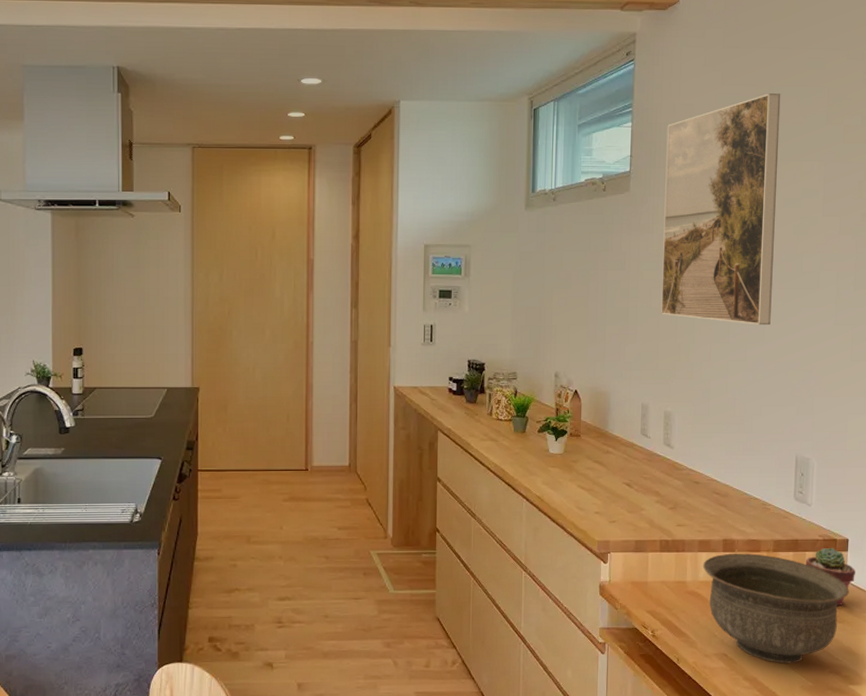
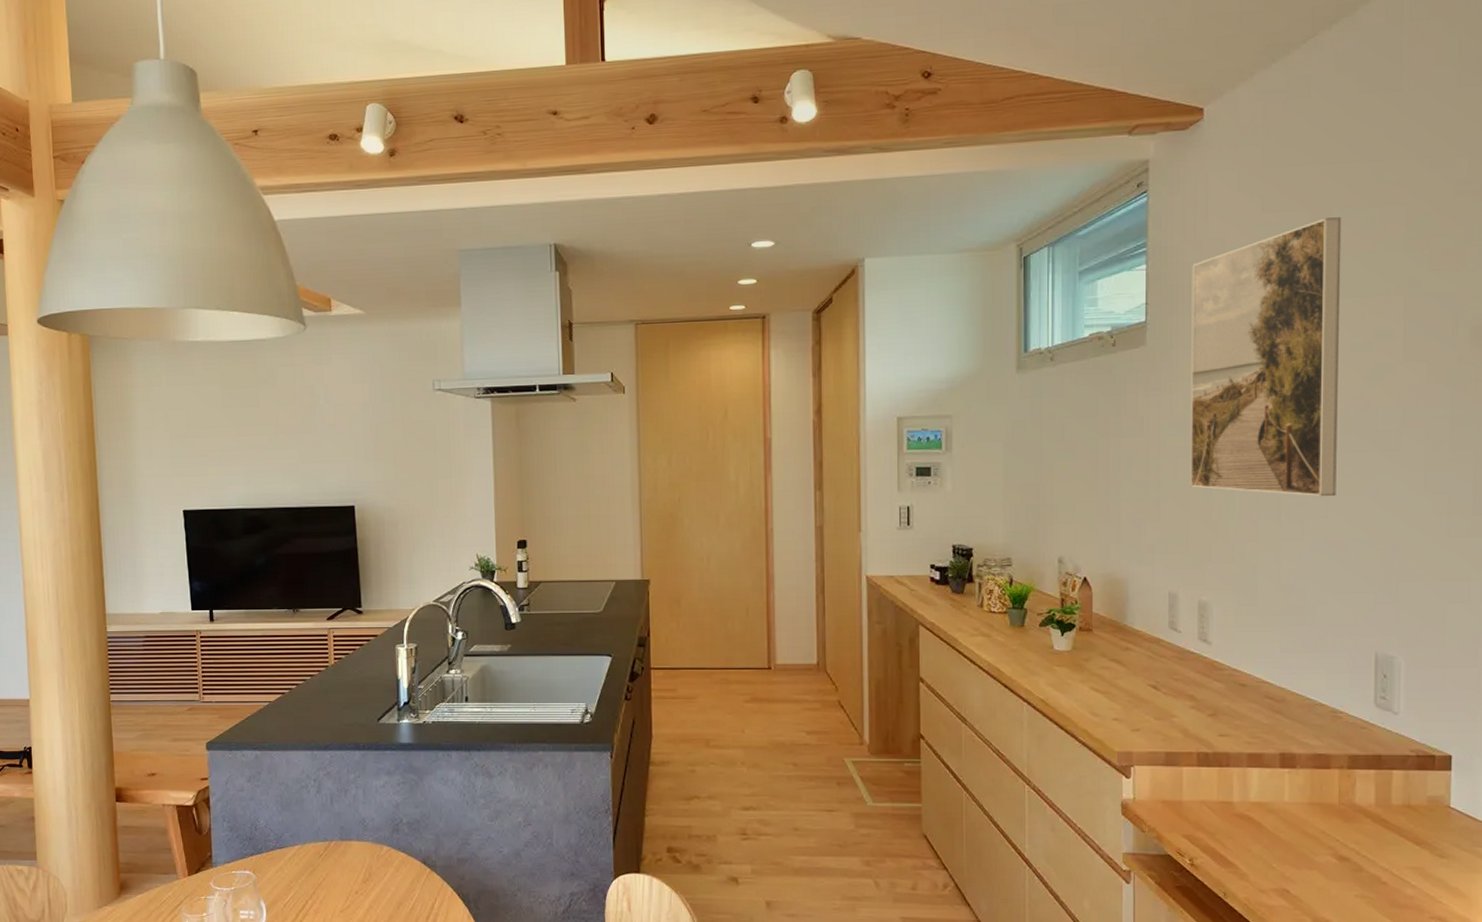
bowl: present [702,553,849,664] -> none [1254,769,1455,905]
potted succulent: present [806,547,855,607] -> none [1393,765,1463,838]

